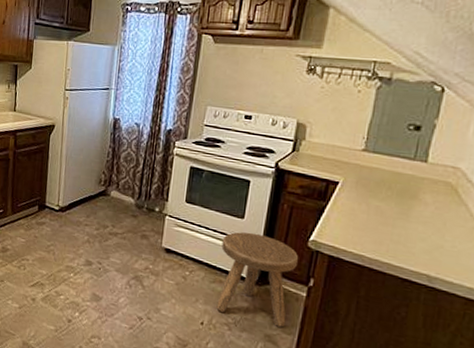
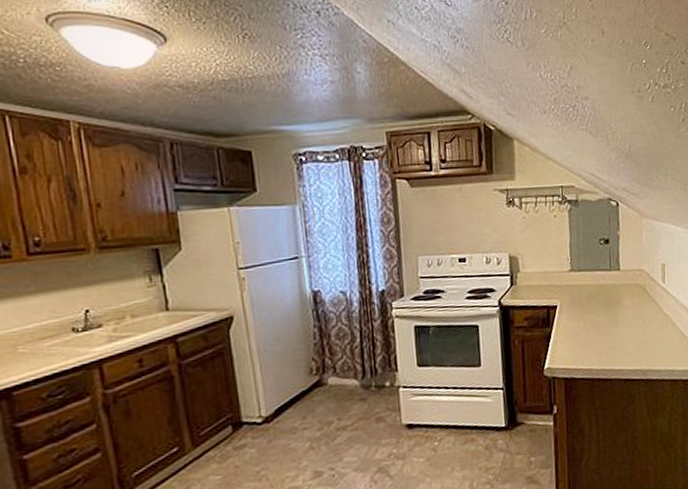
stool: present [215,232,299,327] -> none [464,377,542,472]

